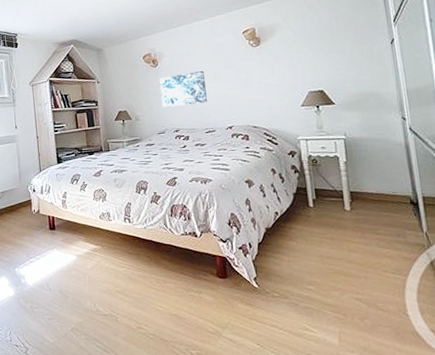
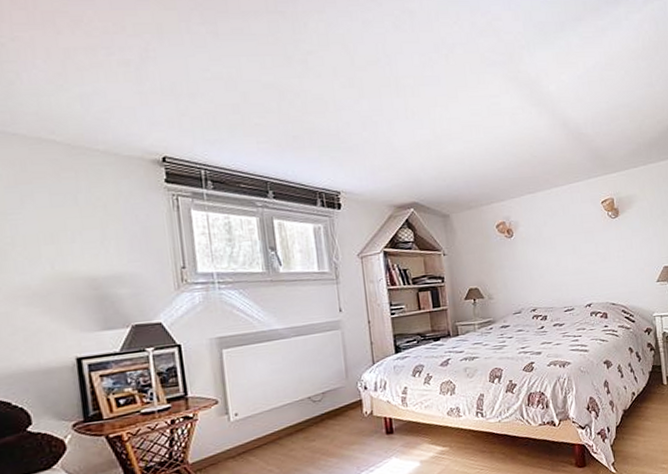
wall art: present [159,71,207,107] -> none [514,243,566,284]

